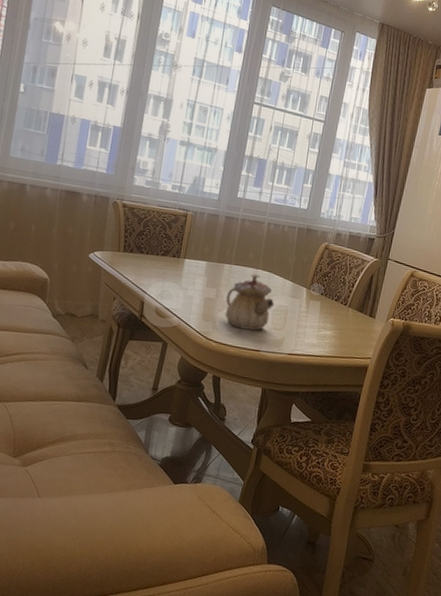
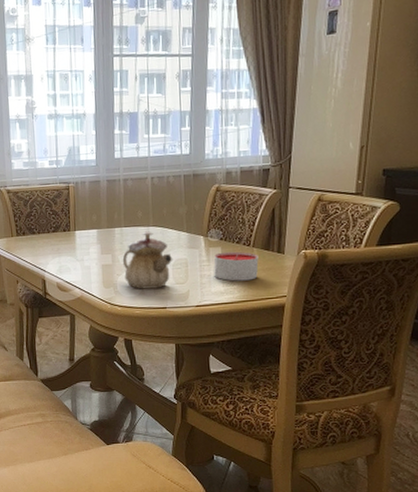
candle: none [310,306,352,338] -> present [213,251,259,281]

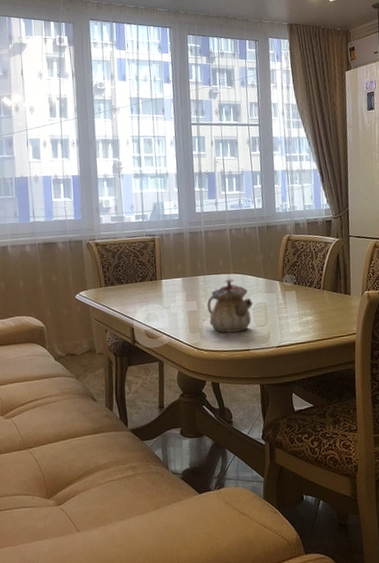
candle: present [213,251,259,281] -> none [290,294,330,322]

